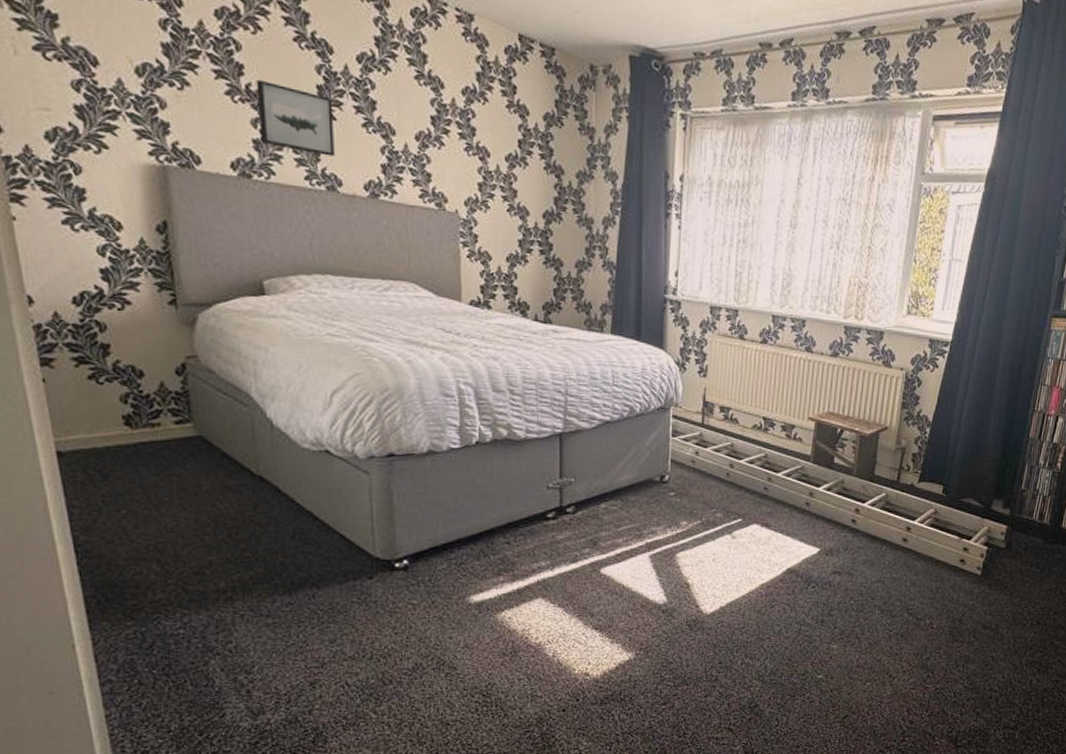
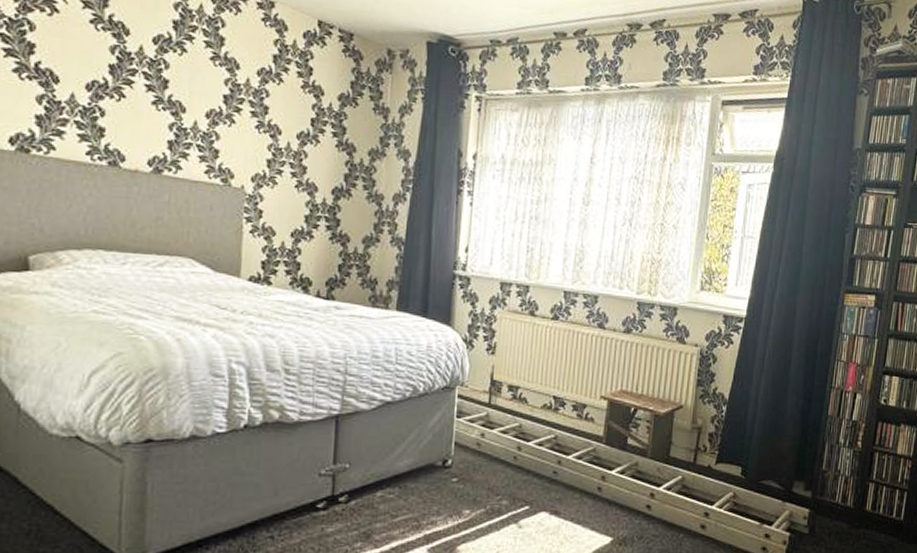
wall art: present [256,79,334,157] -> none [44,58,124,133]

